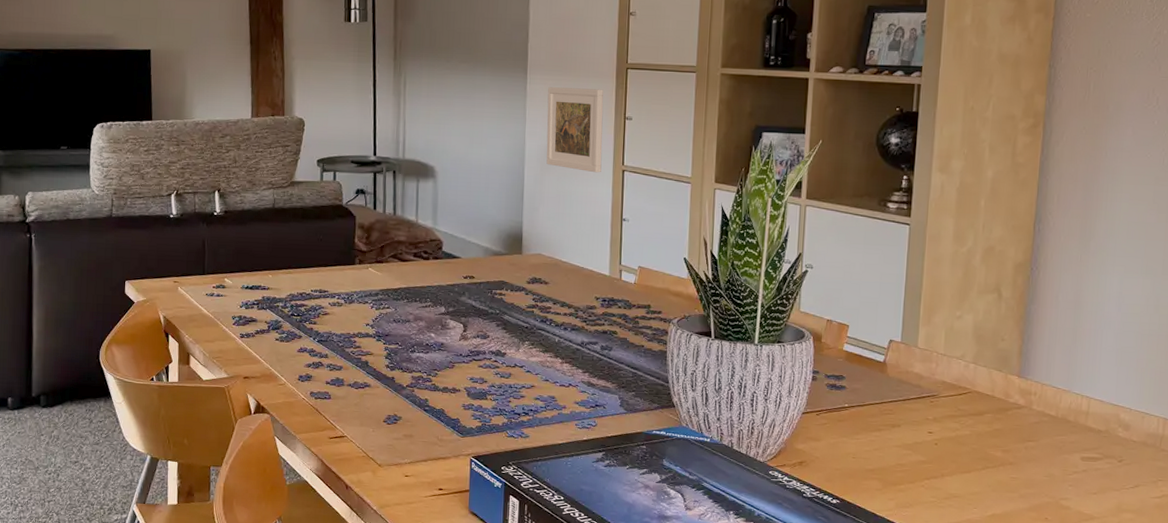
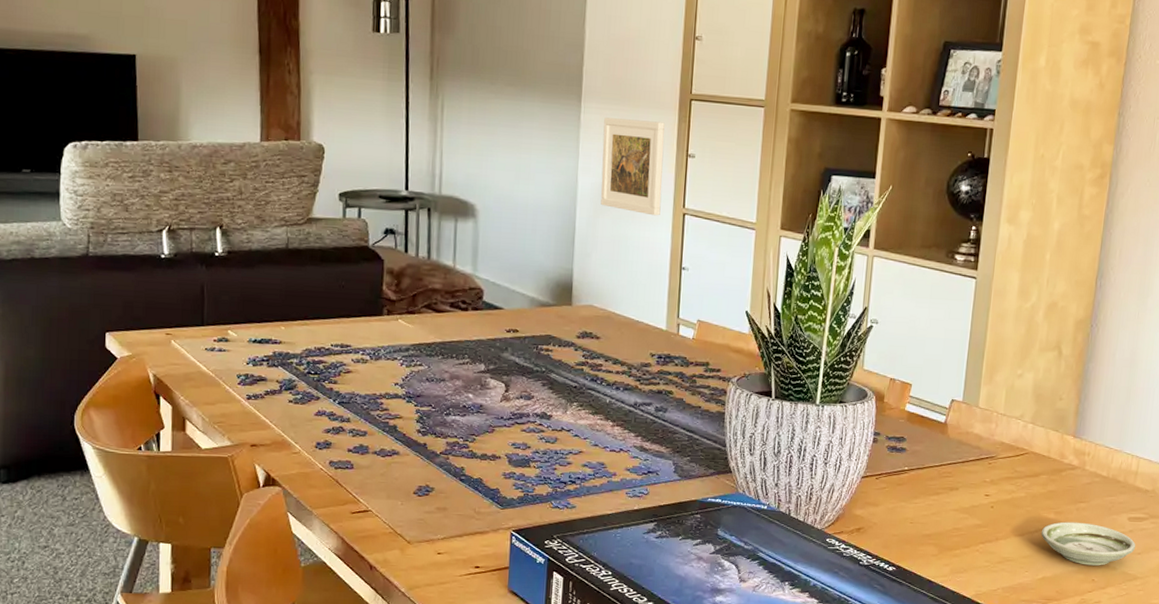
saucer: none [988,460,1091,505] -> present [1041,521,1136,566]

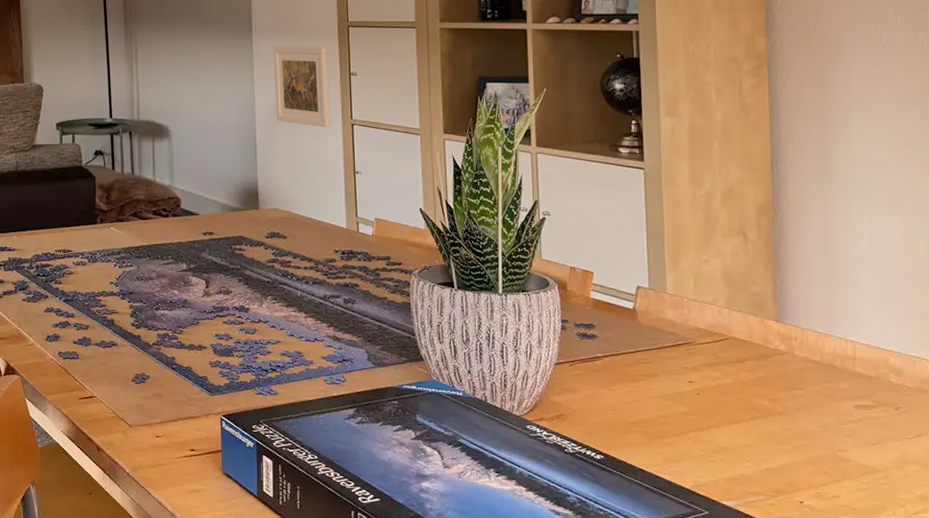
saucer: present [1041,521,1136,566] -> none [757,409,869,457]

